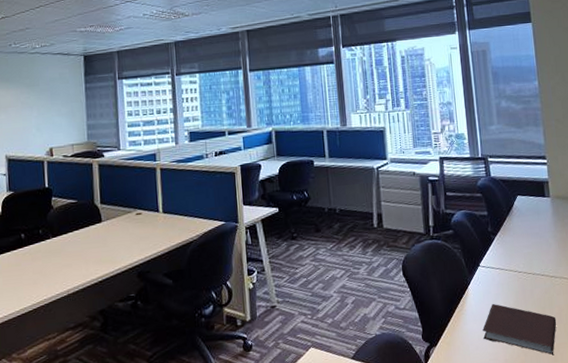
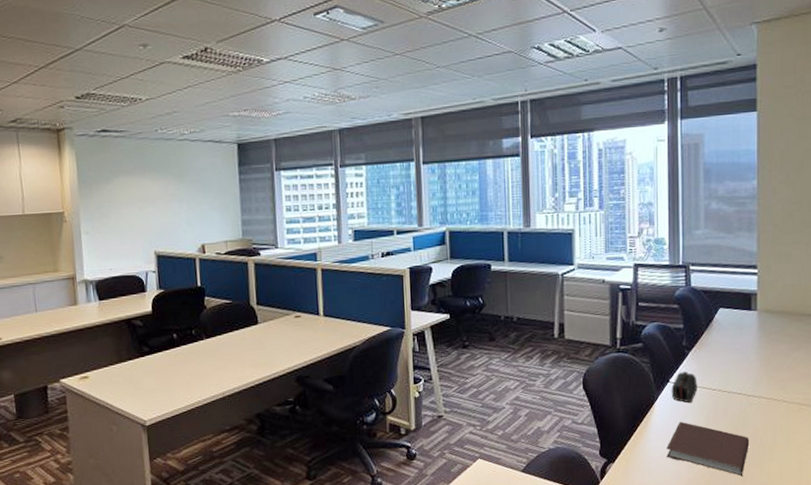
pencil case: none [482,256,505,285] -> present [671,371,697,403]

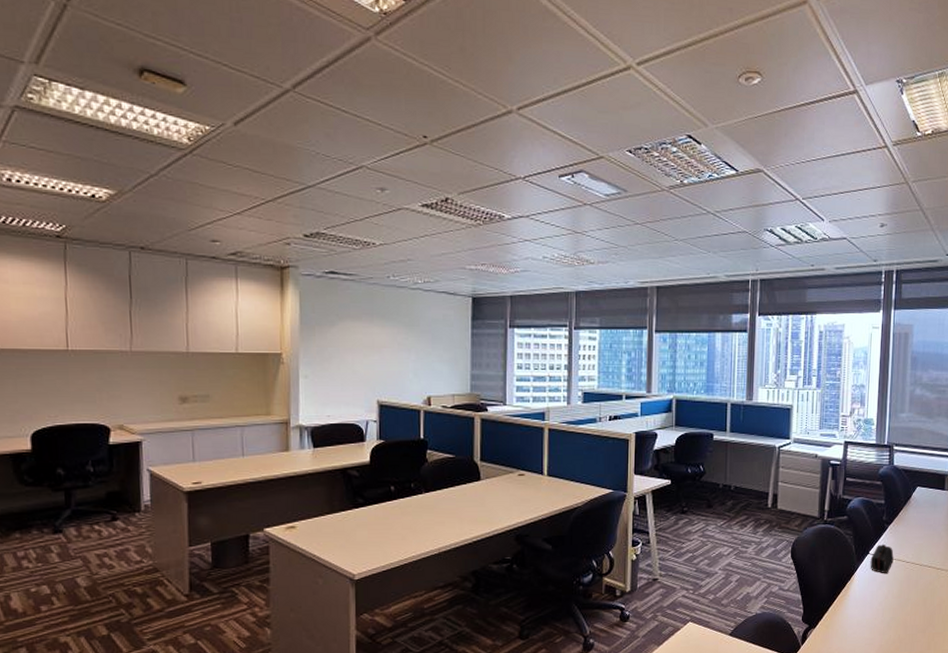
notebook: present [667,421,750,477] -> none [862,591,936,644]

